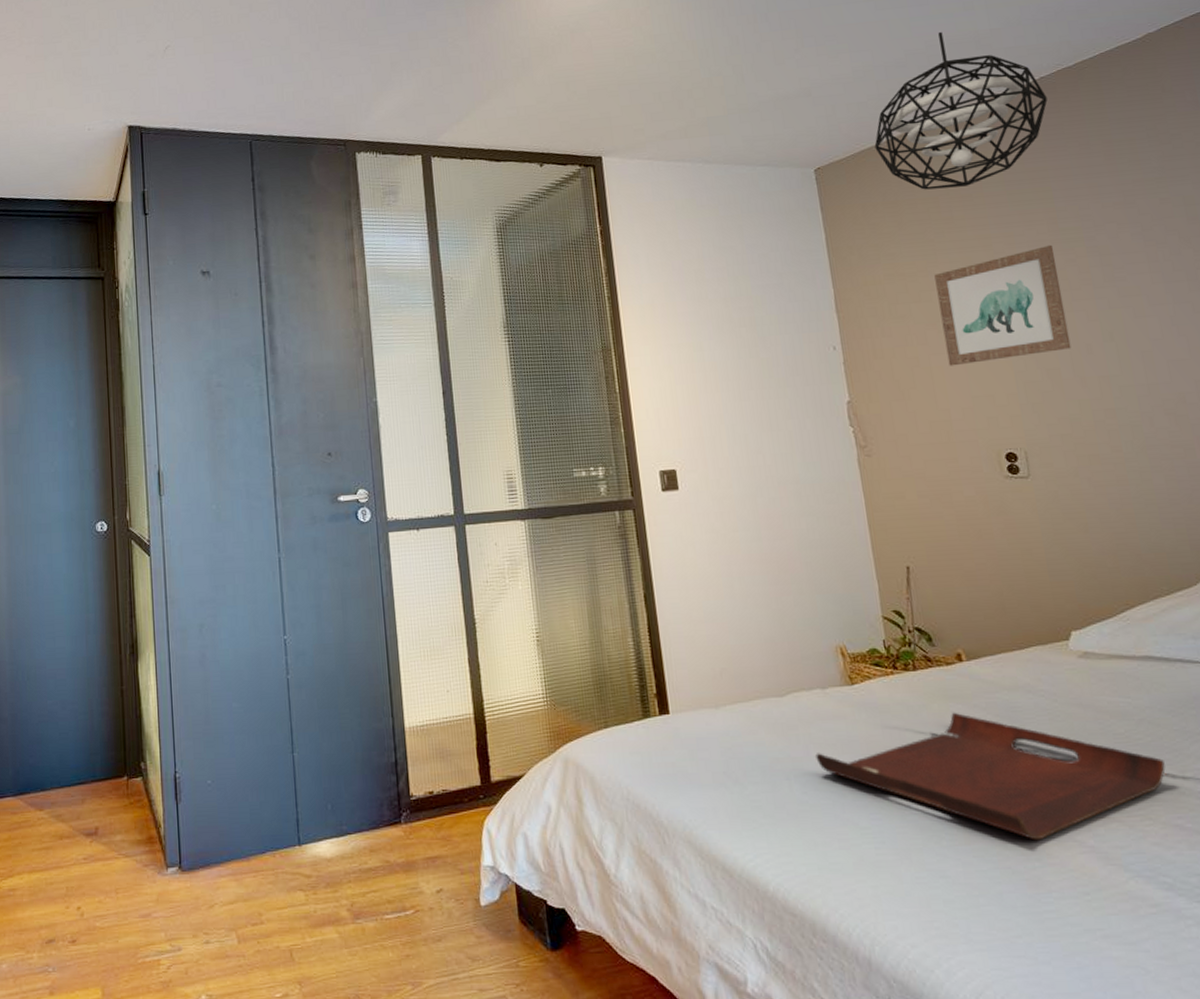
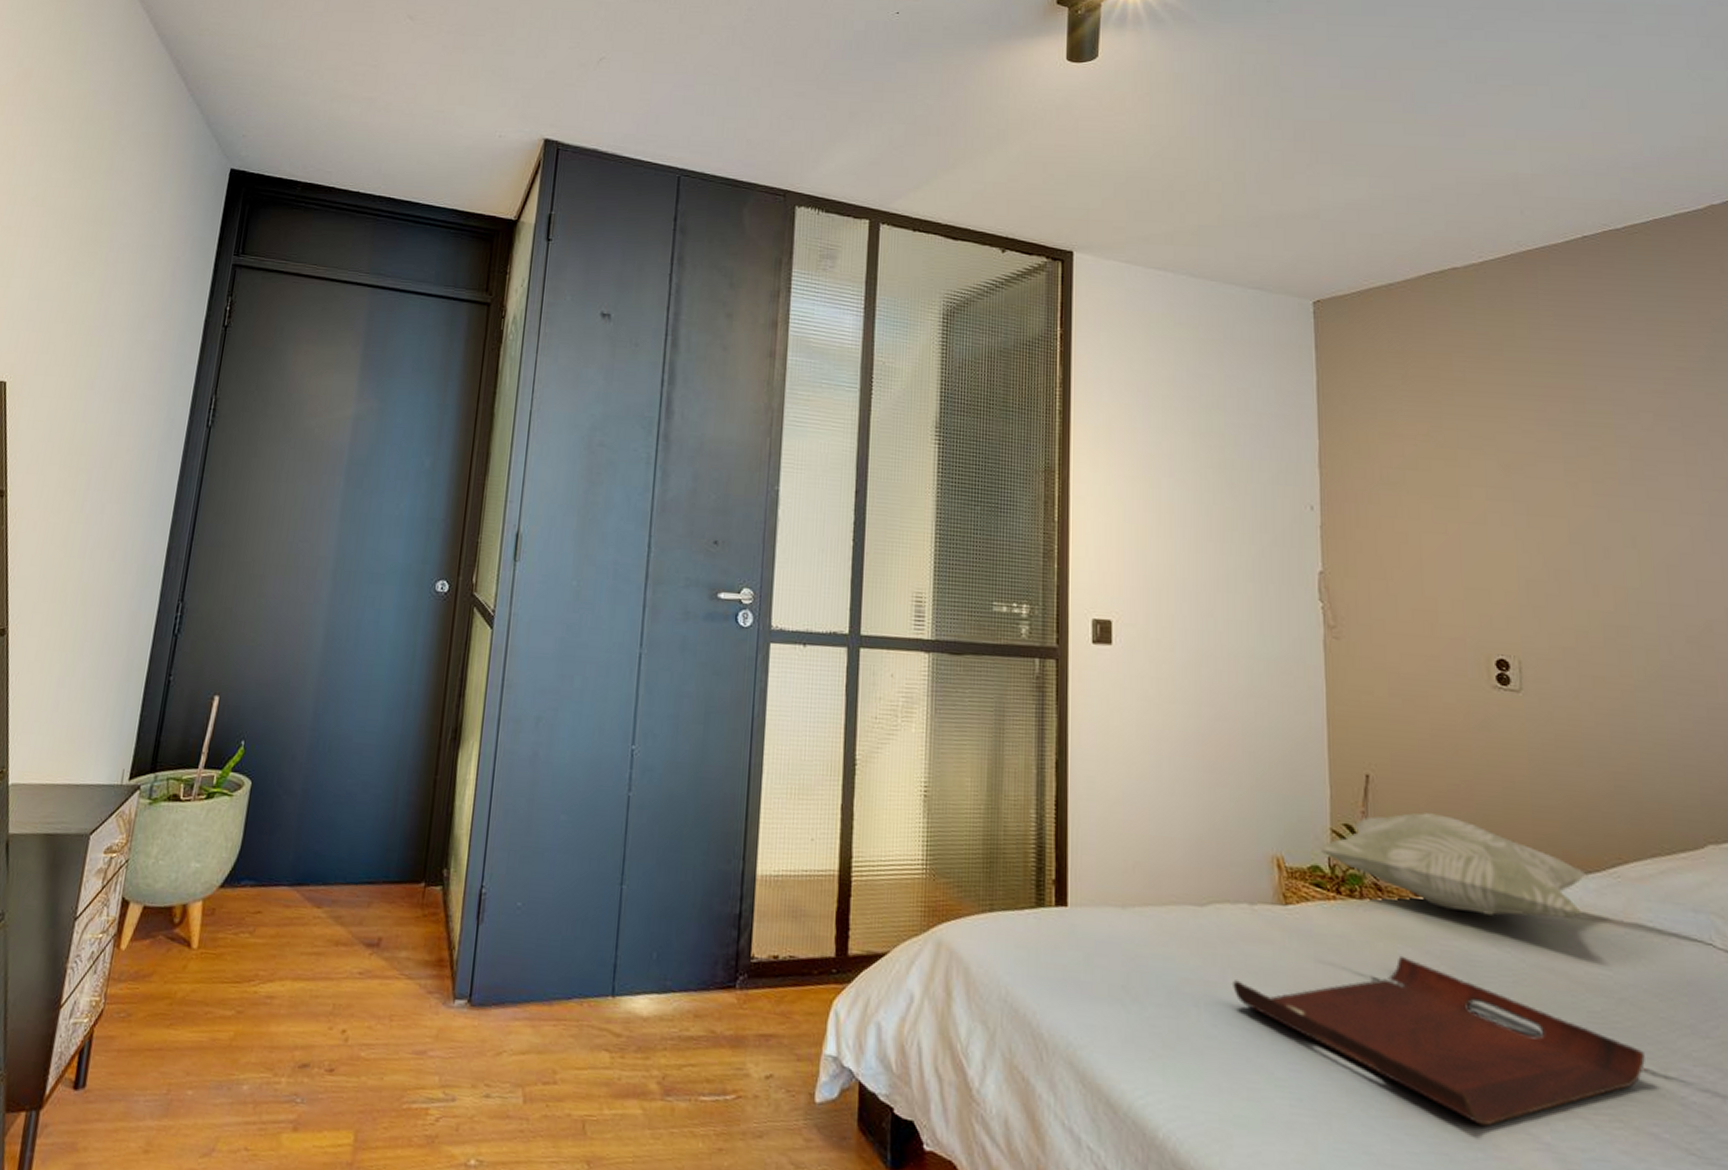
pendant light: present [874,31,1048,190] -> none [1385,168,1588,346]
decorative pillow: none [875,590,1102,668] -> present [1320,812,1588,919]
wall art: present [934,244,1071,366] -> none [1437,426,1586,550]

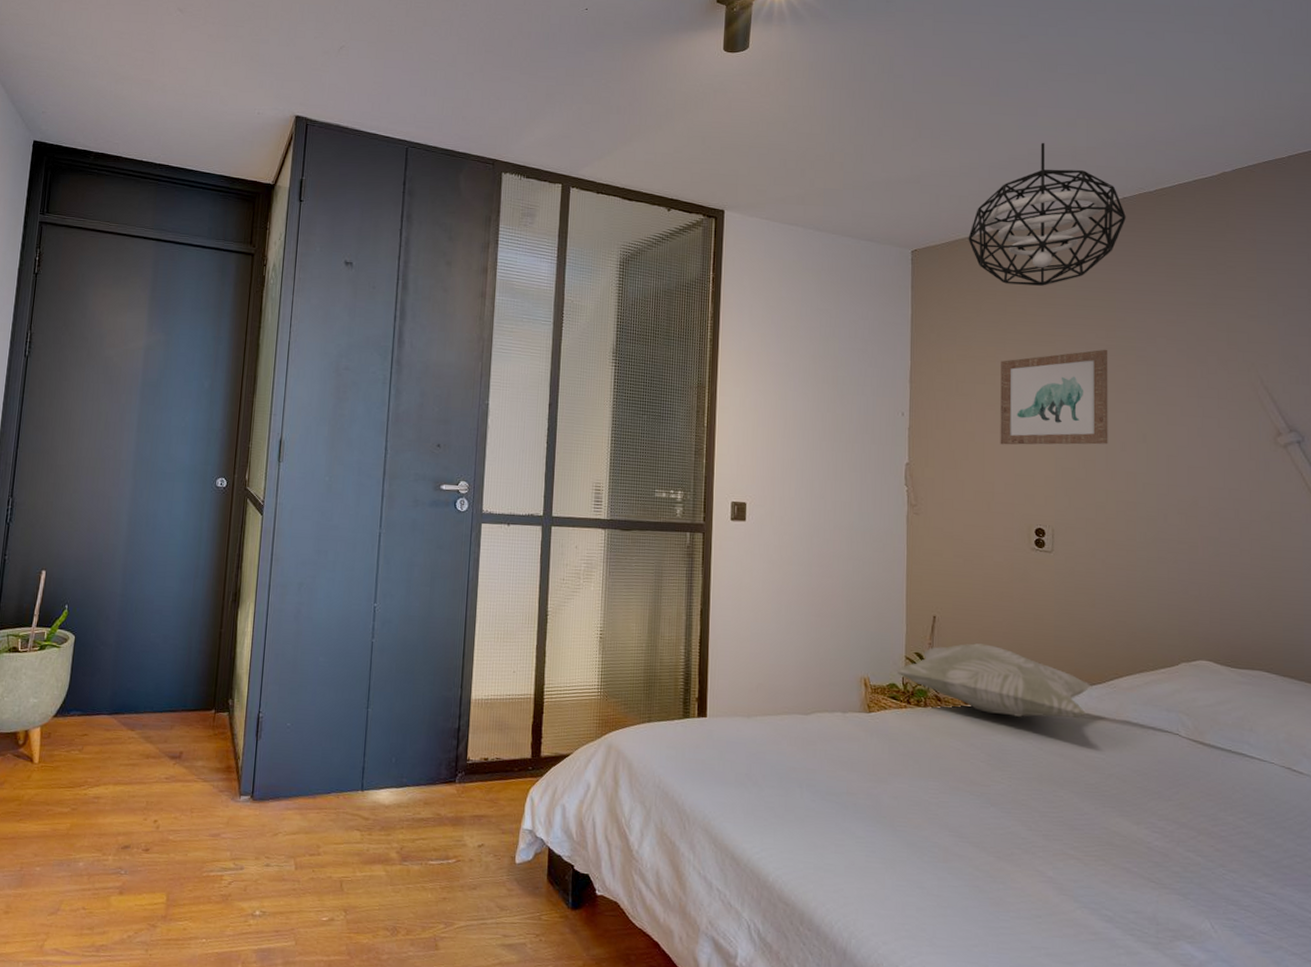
serving tray: present [1233,955,1645,1127] -> none [828,747,1124,867]
pendant light: none [1385,168,1588,346] -> present [968,142,1126,286]
wall art: none [1437,426,1586,550] -> present [1000,349,1108,445]

